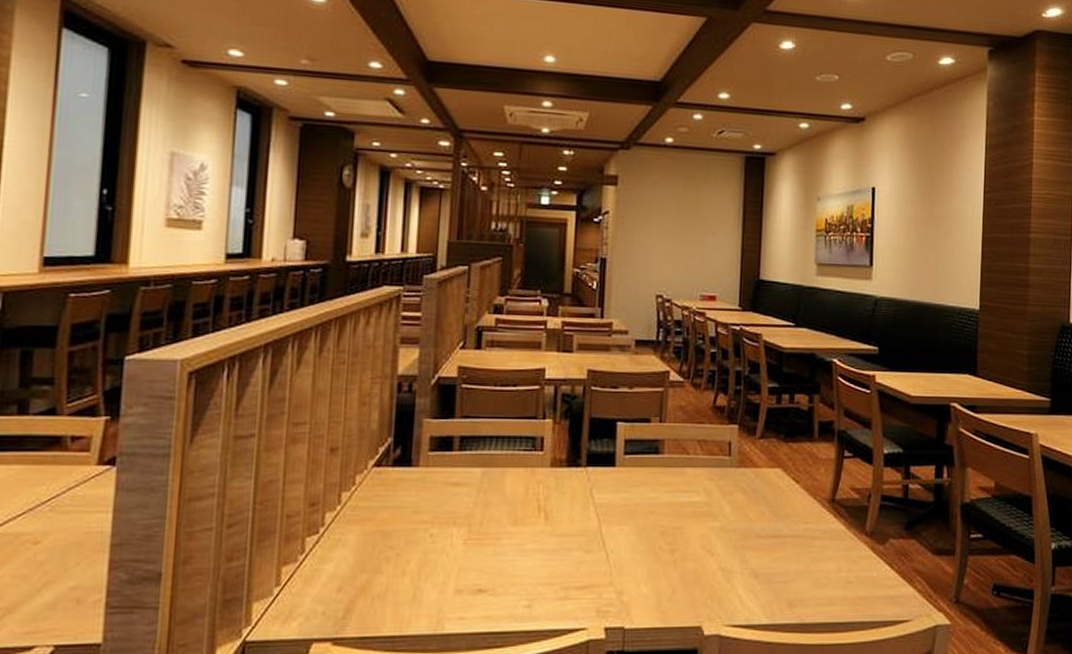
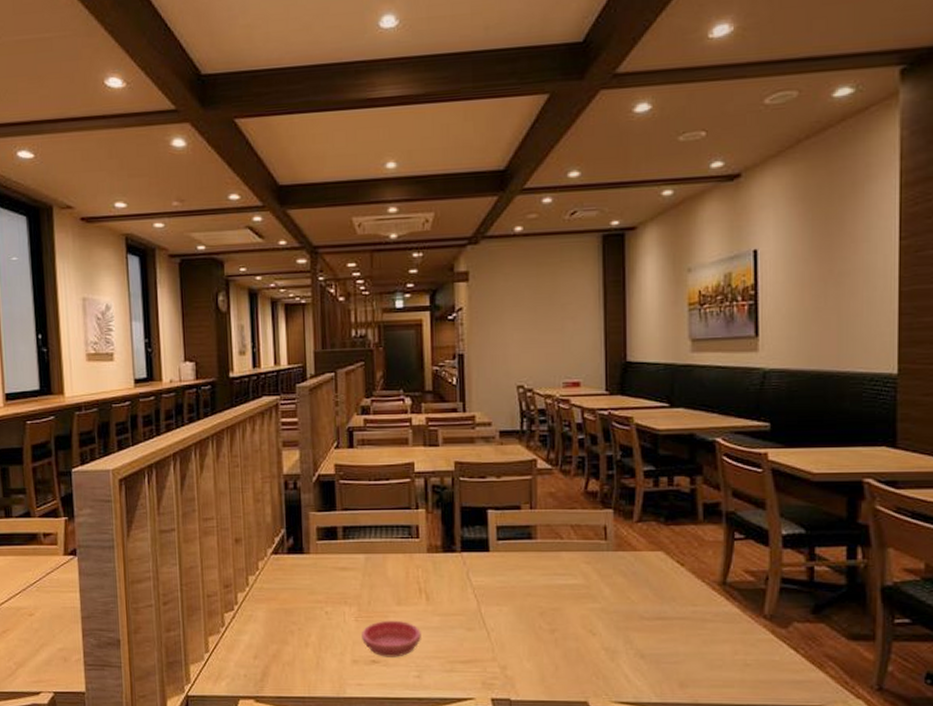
saucer: none [469,542,536,585] -> present [362,620,421,657]

